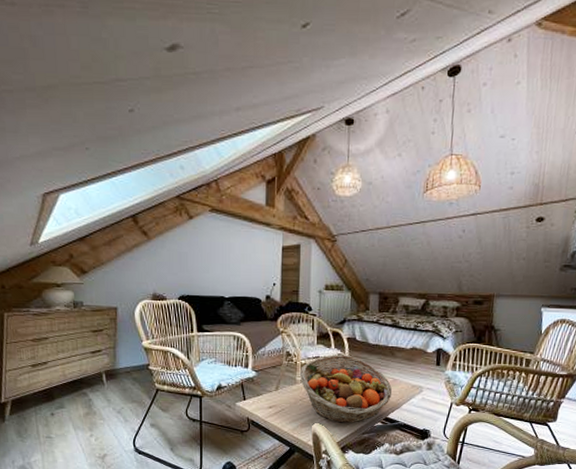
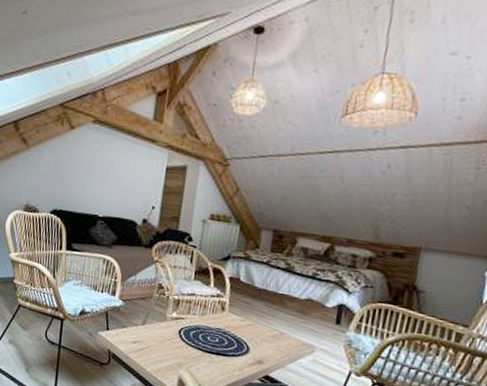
fruit basket: present [299,354,393,423] -> none [170,293,277,375]

